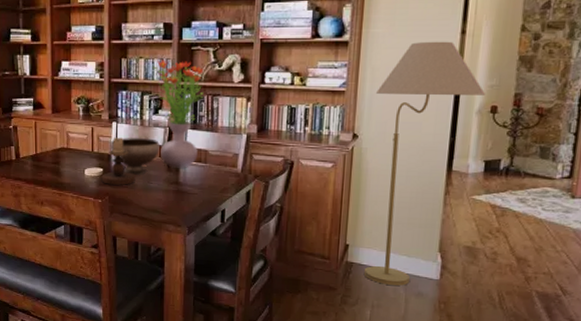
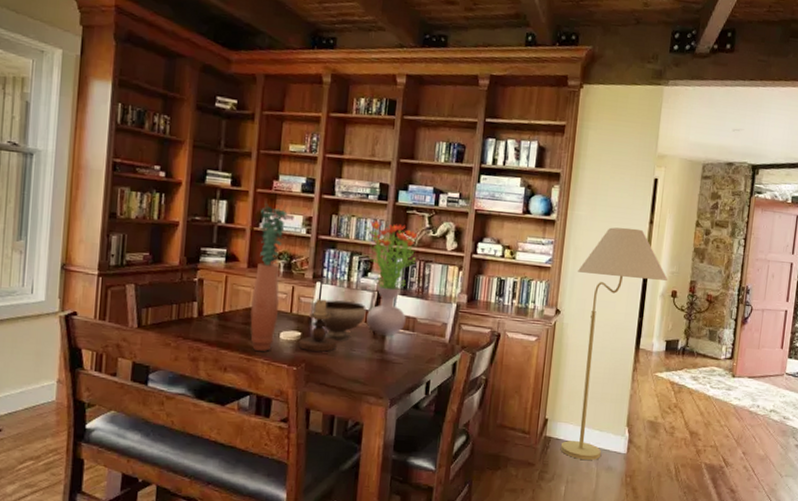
vase: none [57,52,82,187] -> present [250,201,288,352]

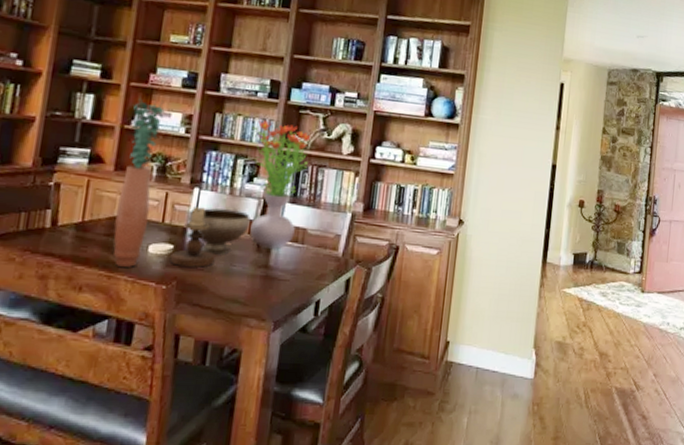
floor lamp: present [560,227,667,460] -> none [462,132,575,387]

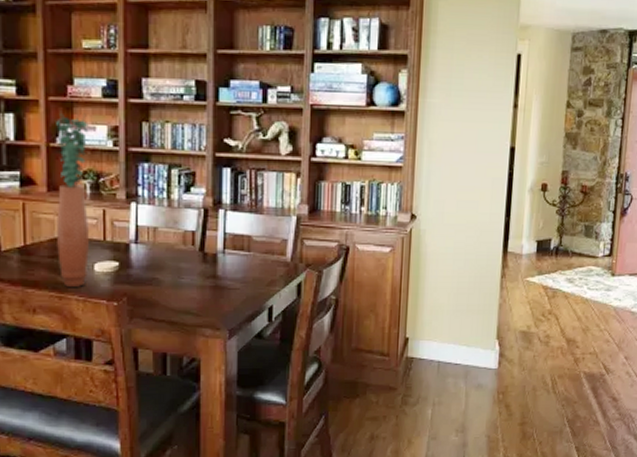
candlestick: present [169,207,215,268] -> none [117,222,162,282]
bowl: present [186,208,251,255] -> none [128,221,192,269]
flower arrangement: present [249,120,311,249] -> none [181,125,246,258]

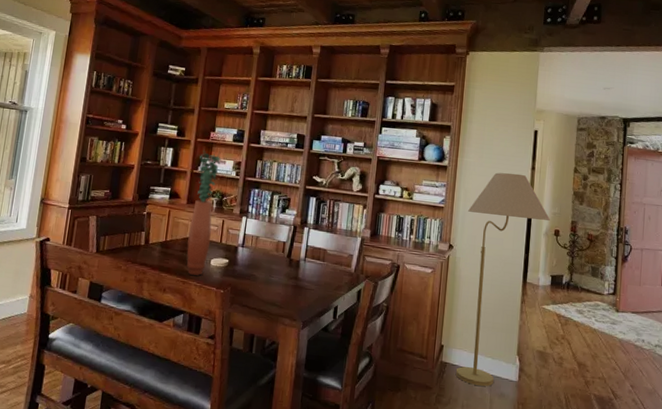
floor lamp: none [424,114,536,379] -> present [455,172,550,387]

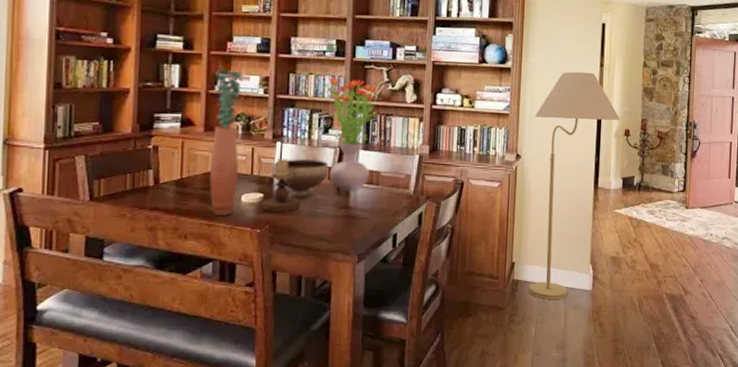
candlestick: none [226,231,258,277] -> present [261,159,301,212]
bowl: none [237,232,284,268] -> present [272,158,329,200]
flower arrangement: none [283,165,329,265] -> present [323,77,377,191]

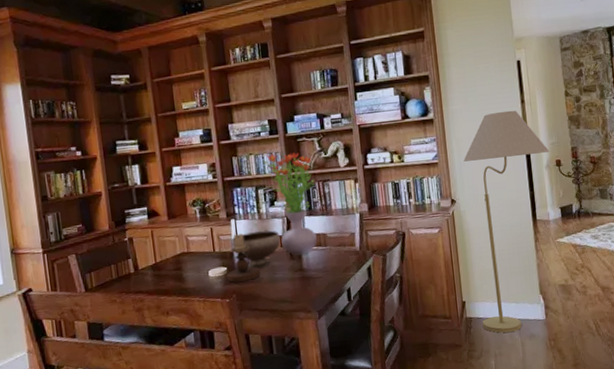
vase: present [209,63,244,217] -> none [169,157,205,292]

